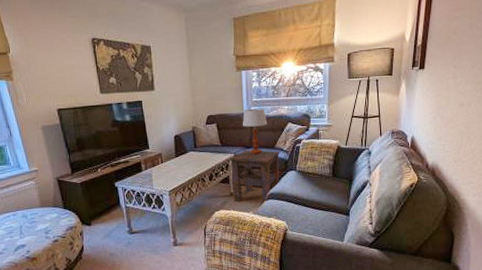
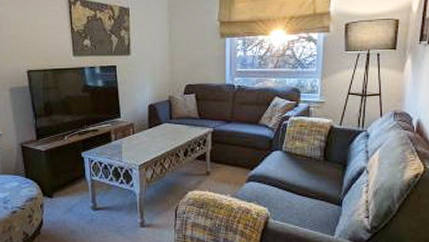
side table: present [229,150,280,203] -> none [207,124,265,185]
table lamp: present [242,108,267,155] -> none [223,79,251,131]

